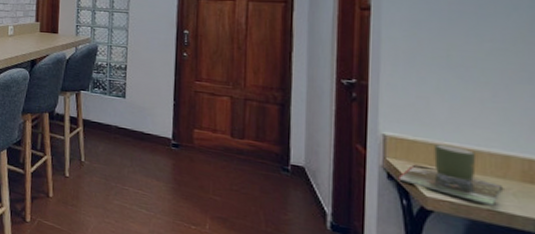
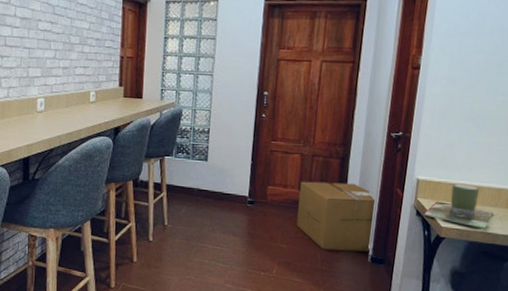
box: none [231,126,328,217] -> present [296,181,375,252]

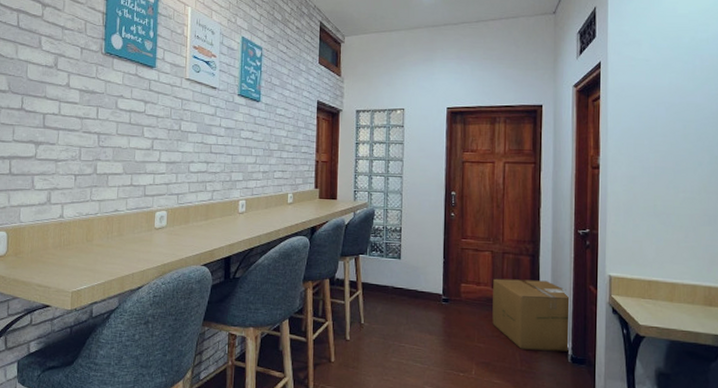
magazine: present [424,201,493,230] -> none [620,299,691,328]
mug: present [450,183,480,212] -> none [645,280,674,309]

